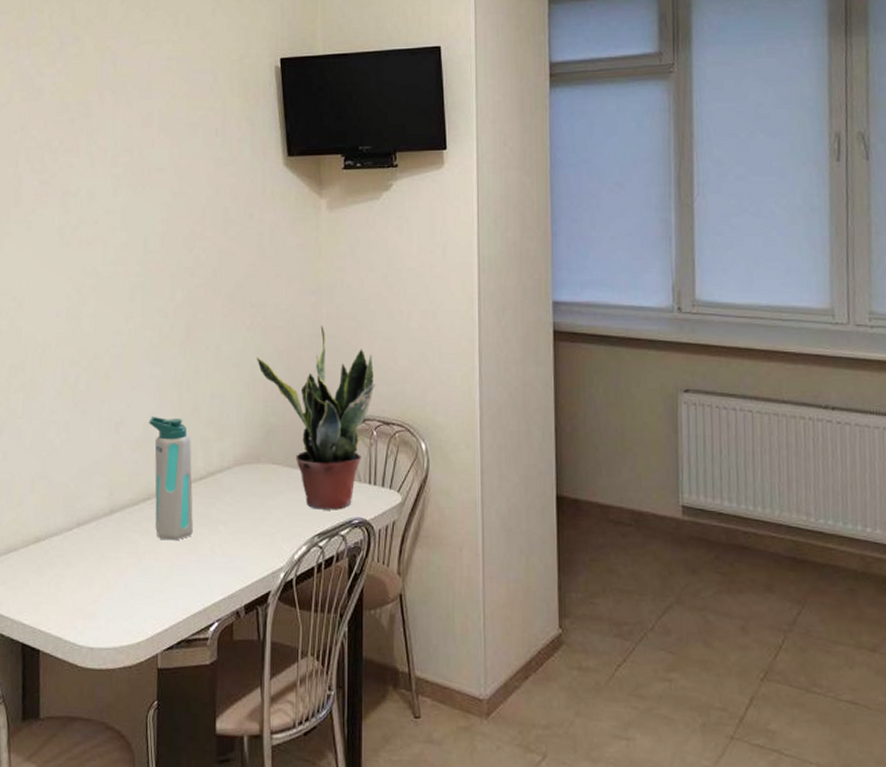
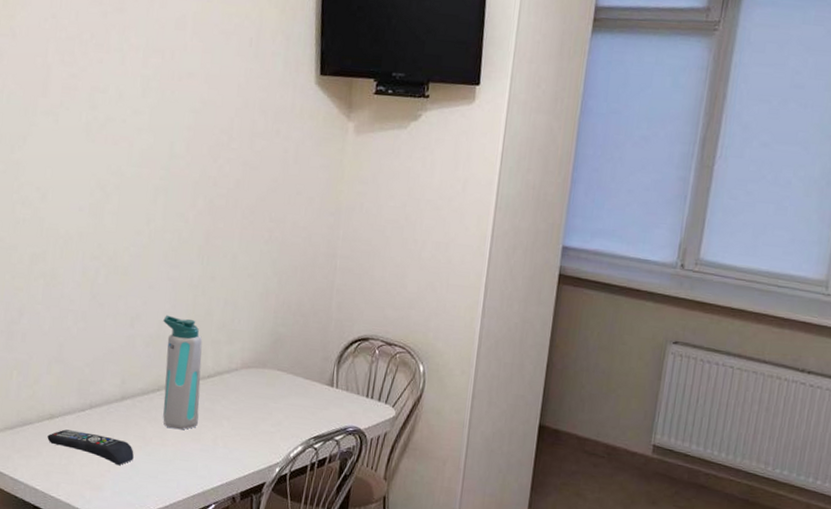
remote control: none [34,553,127,587] -> present [47,429,134,465]
potted plant: present [257,326,375,510] -> none [271,246,383,418]

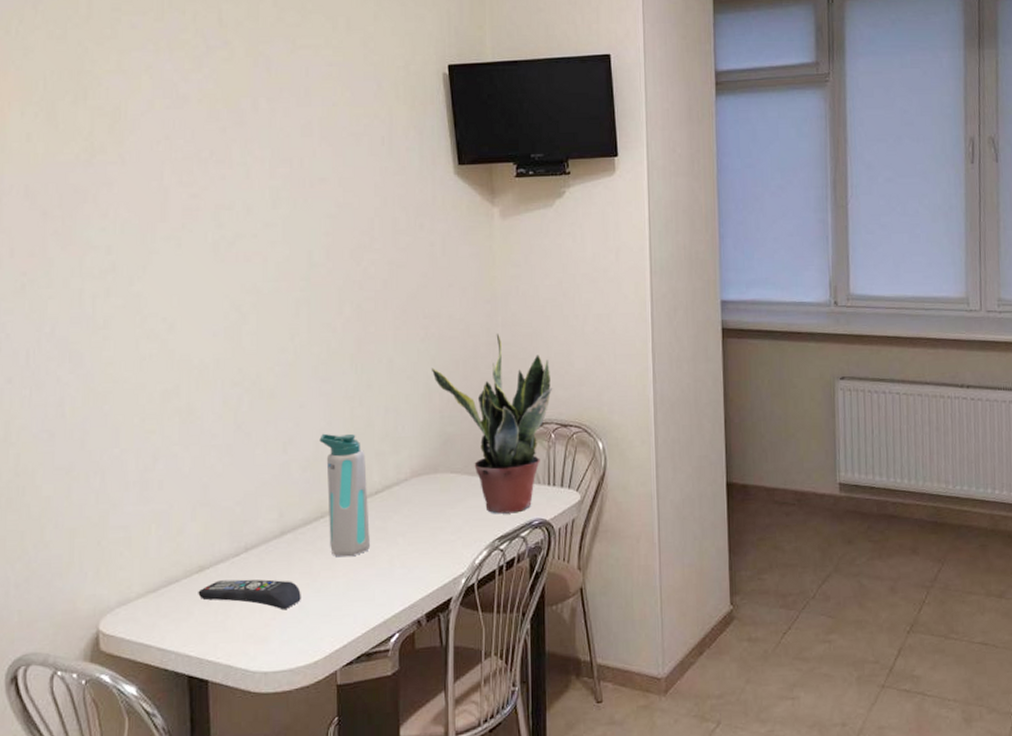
potted plant: none [271,246,383,418] -> present [432,334,552,514]

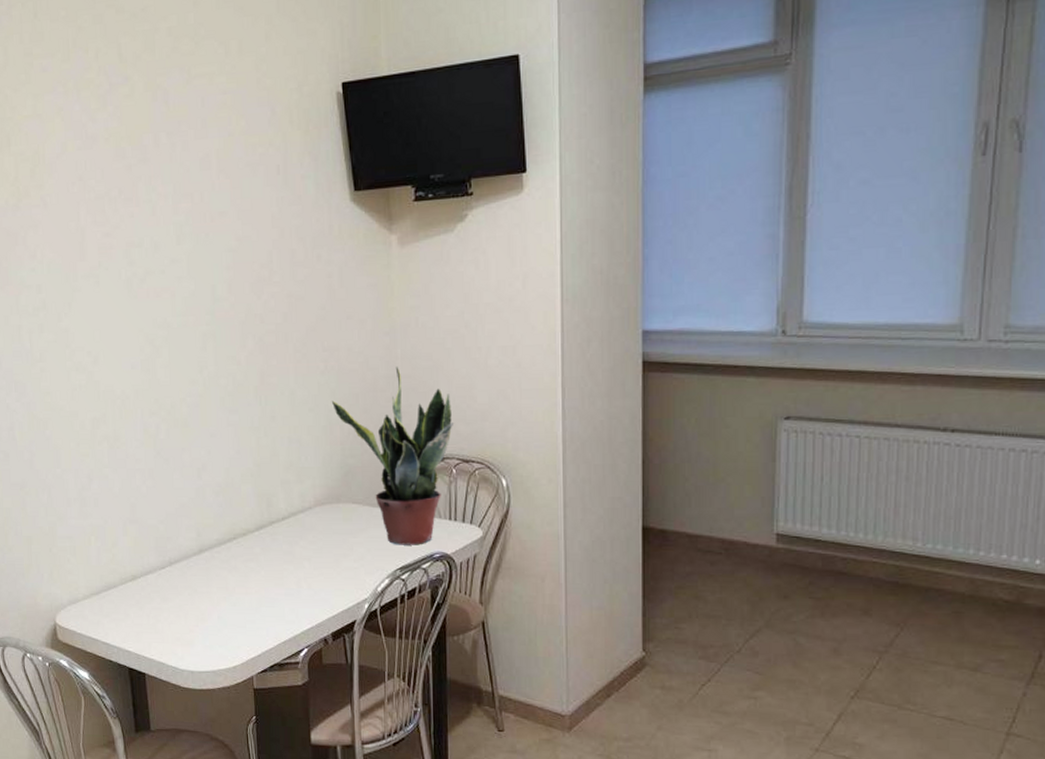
remote control: present [198,579,301,609] -> none [132,589,219,618]
water bottle: present [319,433,370,557] -> none [229,461,279,576]

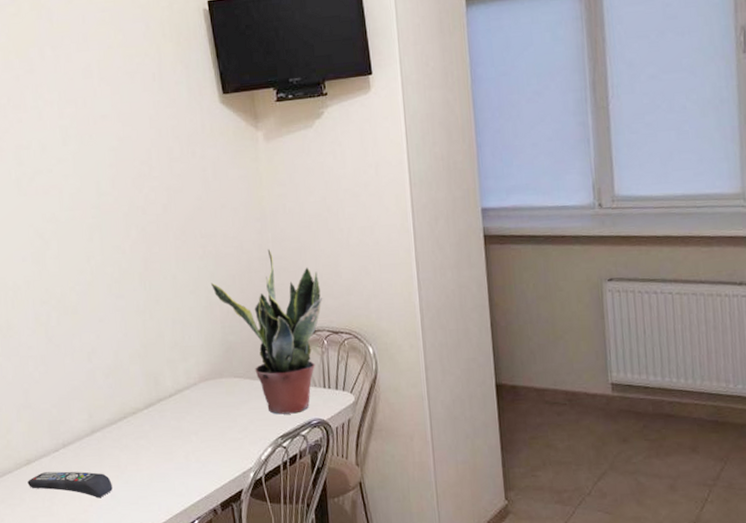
remote control: none [132,589,219,618] -> present [27,471,113,498]

